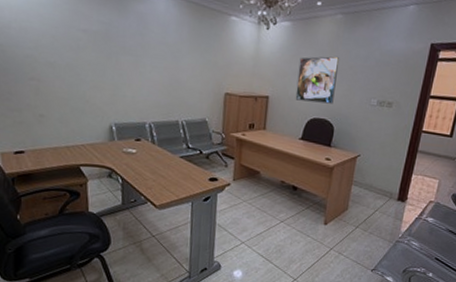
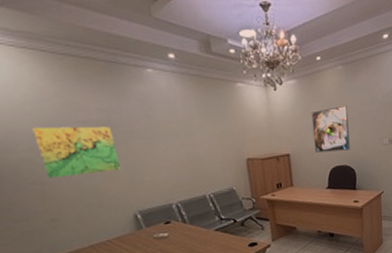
map: none [40,28,108,81] -> present [32,126,122,179]

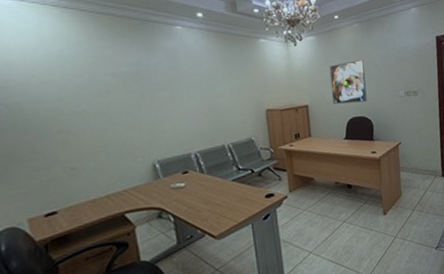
map: present [32,126,122,179] -> none [63,78,145,128]

